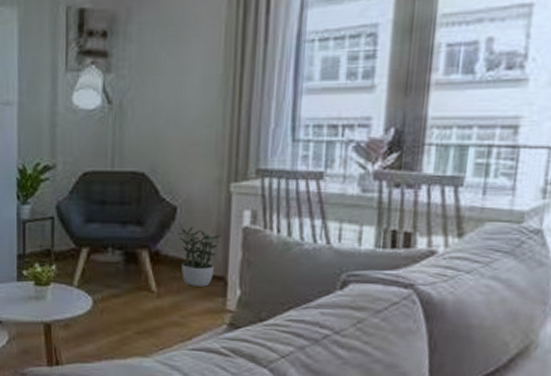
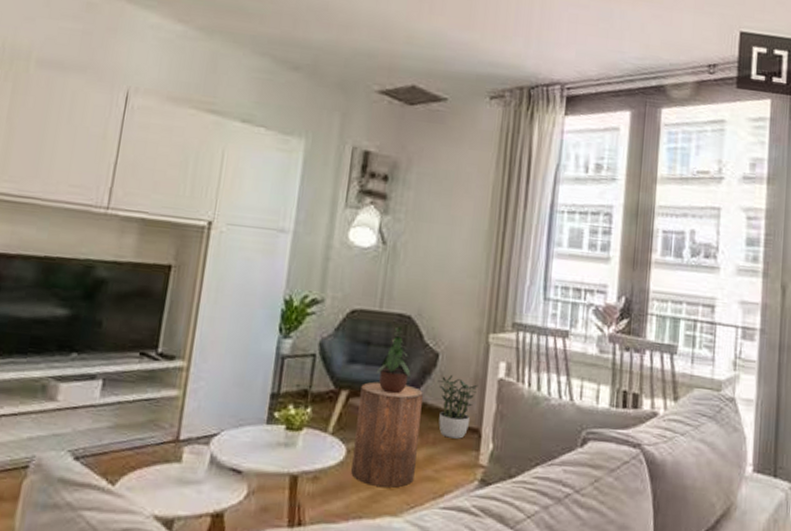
stool: none [99,238,163,332] -> present [351,381,423,488]
potted plant: none [114,184,149,248] -> present [376,326,411,394]

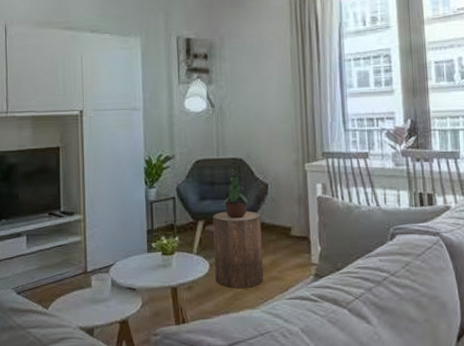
potted plant: present [437,374,478,439] -> none [270,198,302,246]

